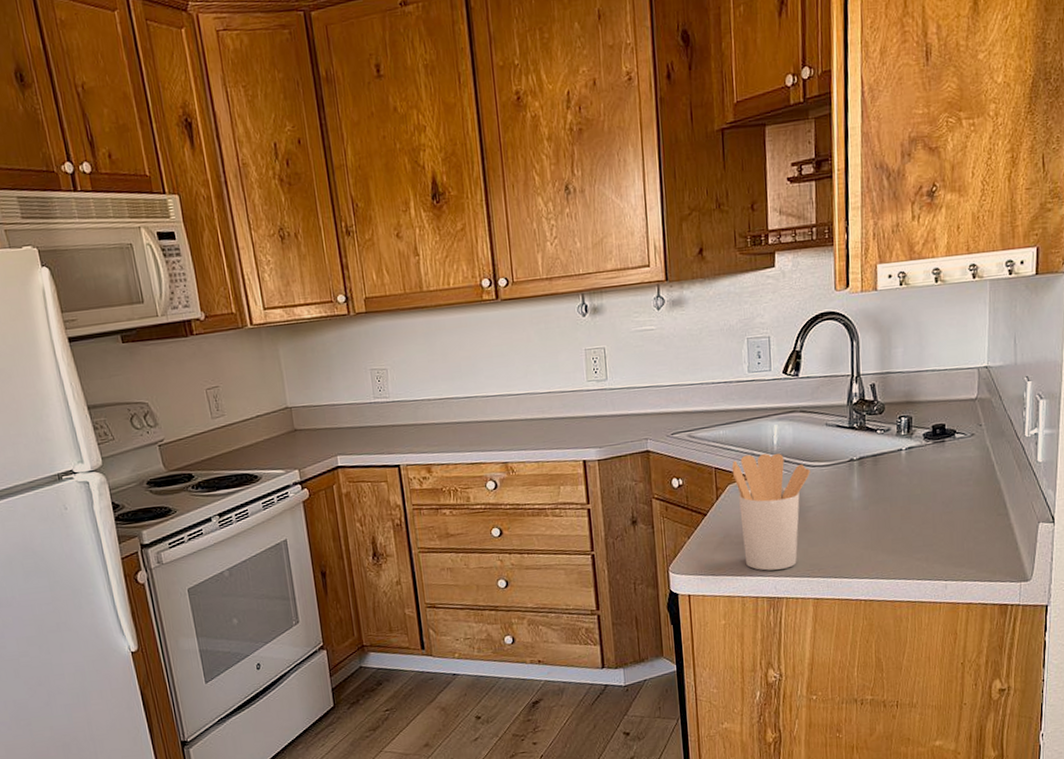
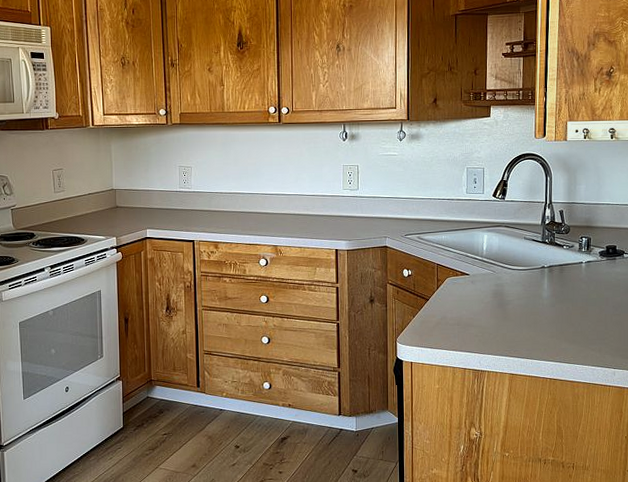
utensil holder: present [731,454,810,571] -> none [450,256,511,348]

